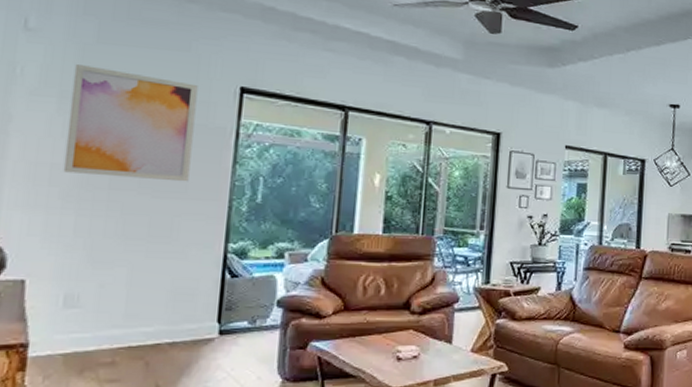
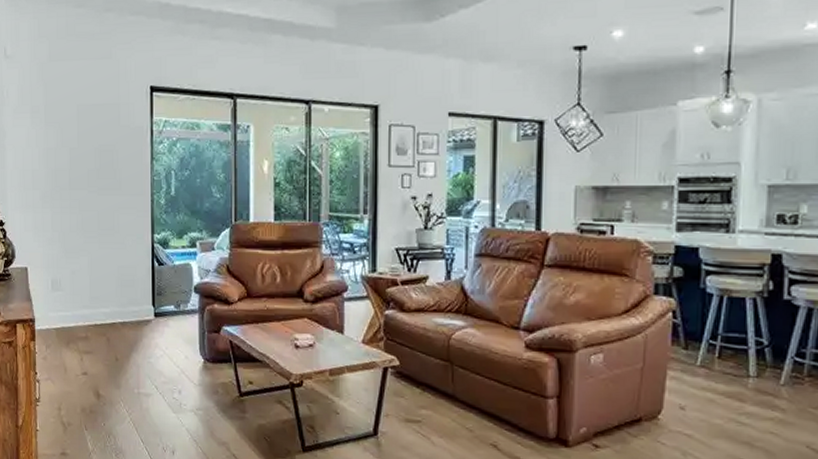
wall art: present [63,63,198,182] -> none [38,81,121,180]

